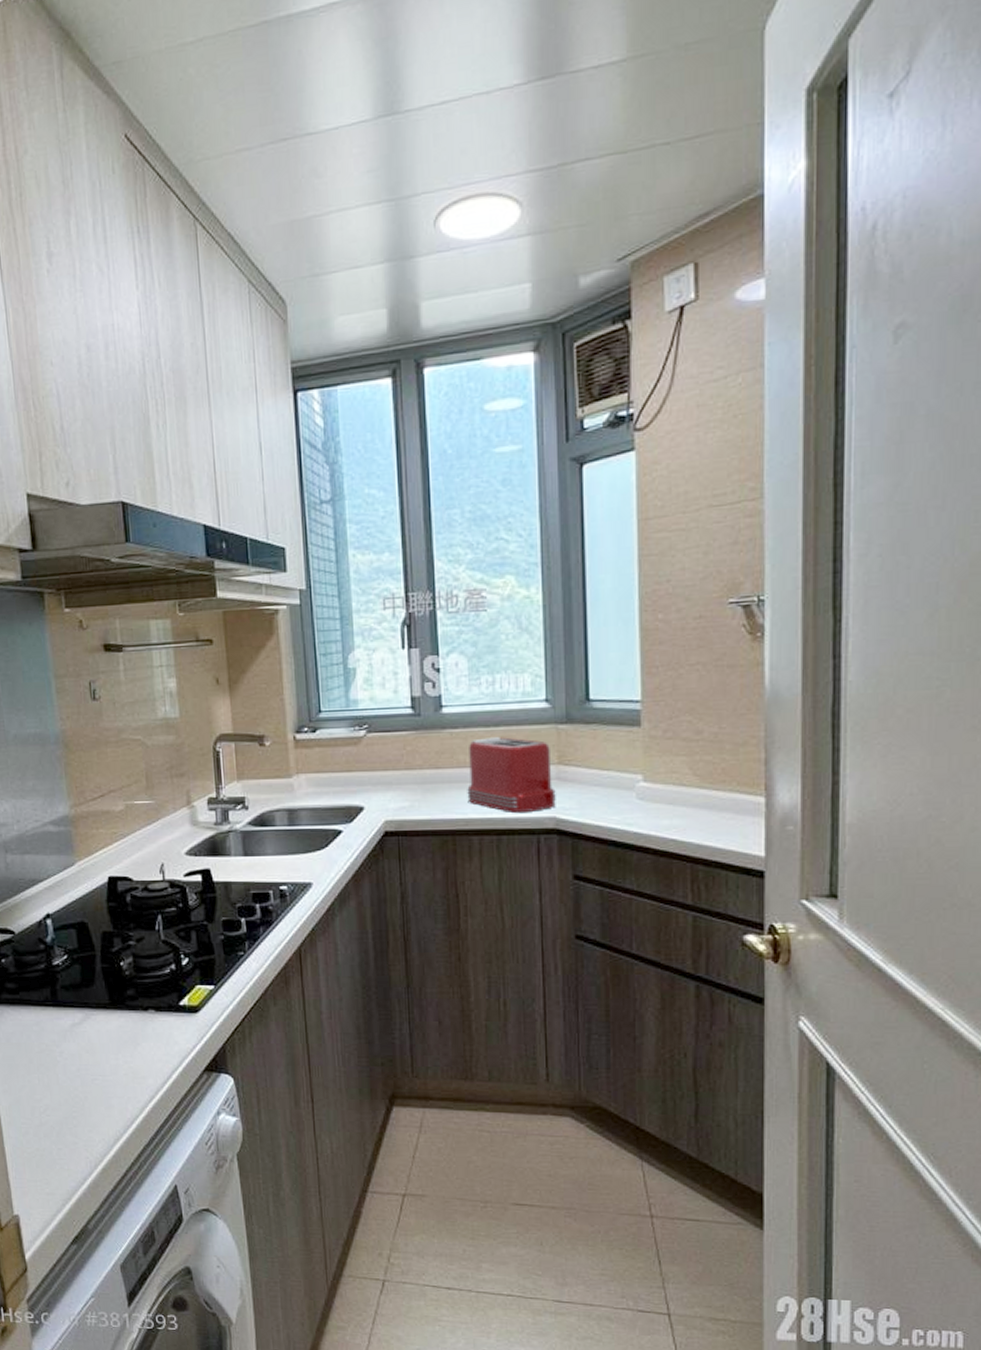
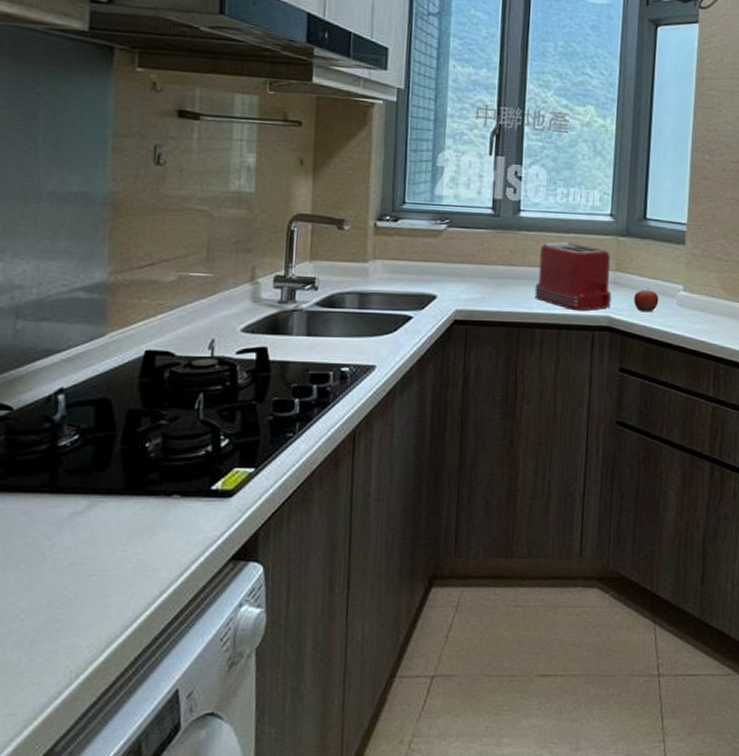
fruit: none [583,780,614,810] -> present [634,287,659,312]

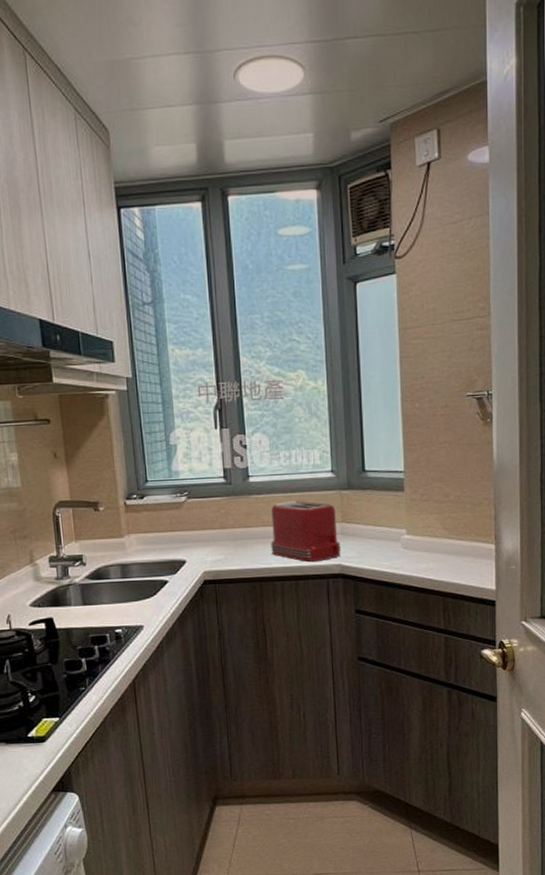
fruit: present [634,287,659,312] -> none [361,534,385,558]

